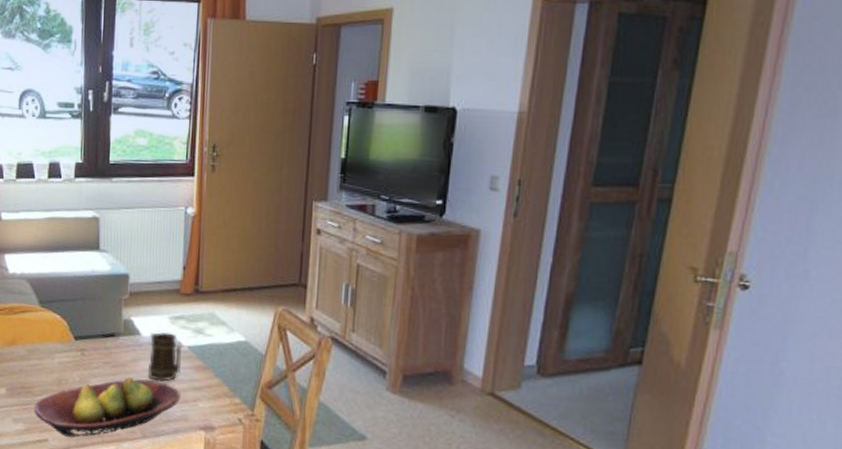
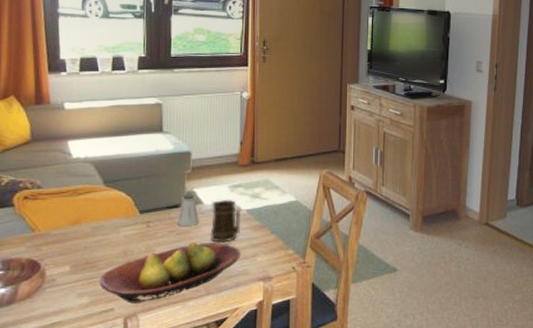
saltshaker: none [113,322,136,359] -> present [177,194,199,226]

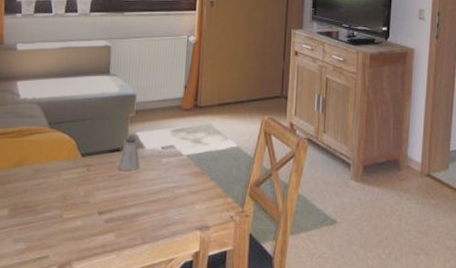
fruit bowl: present [99,242,241,304] -> none [36,187,179,251]
mug: present [210,200,240,243] -> none [149,144,181,189]

